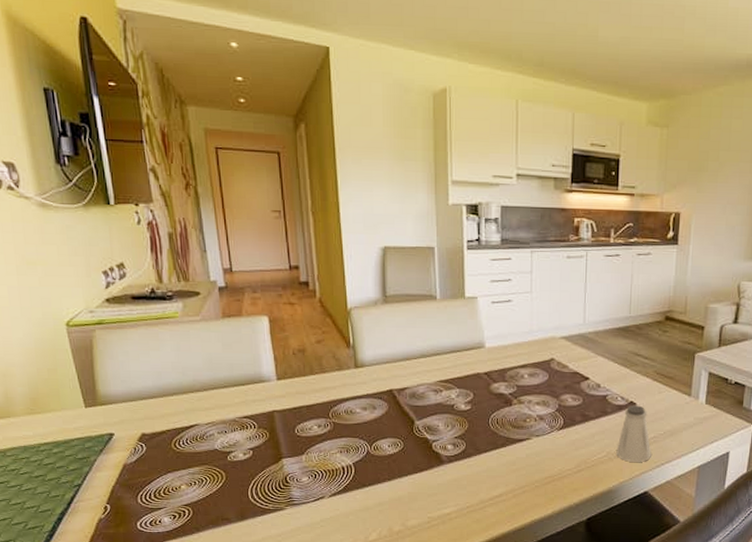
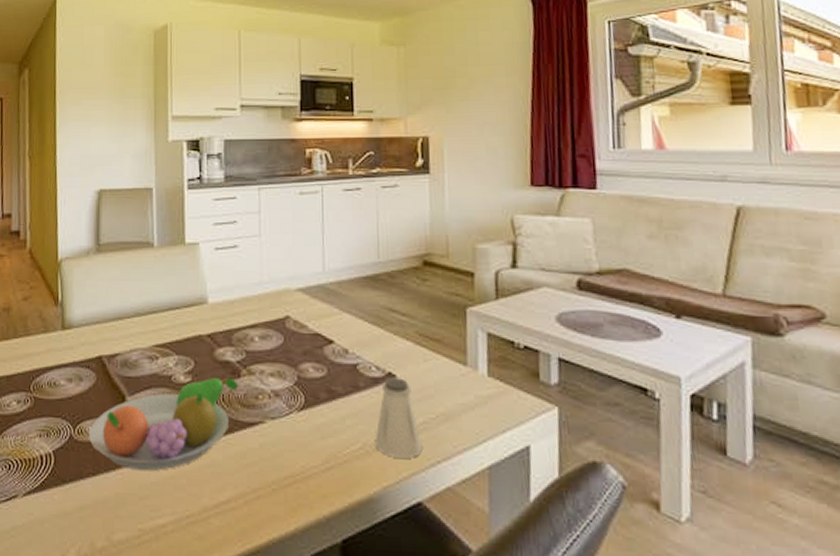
fruit bowl: none [384,405,510,476] -> present [89,377,239,471]

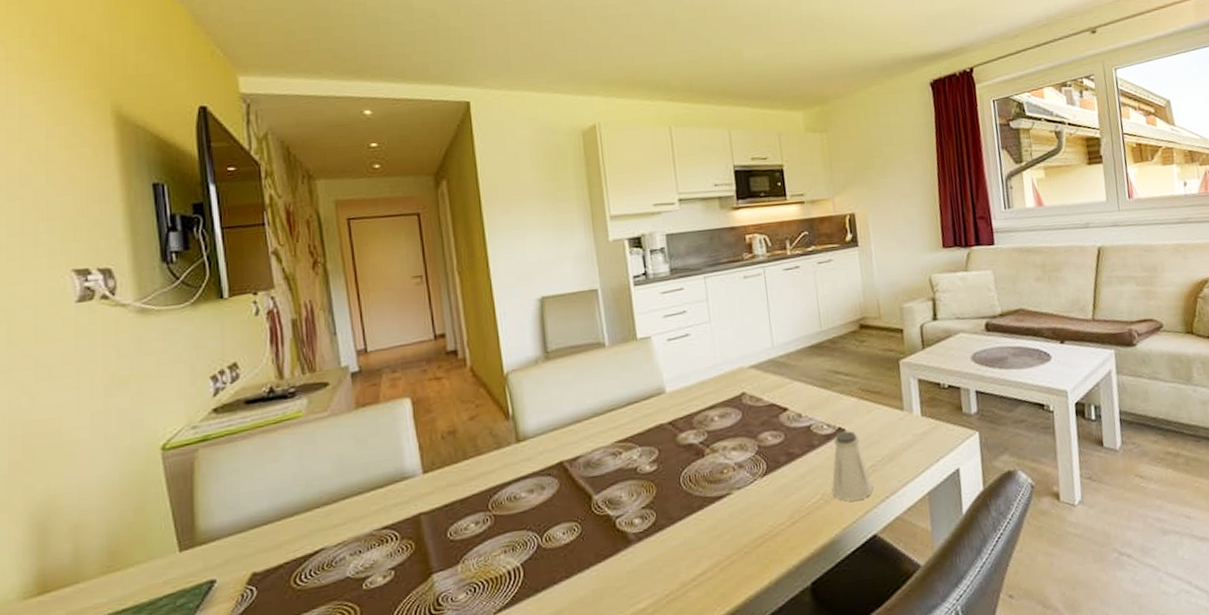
fruit bowl: present [89,377,239,471] -> none [557,458,704,564]

